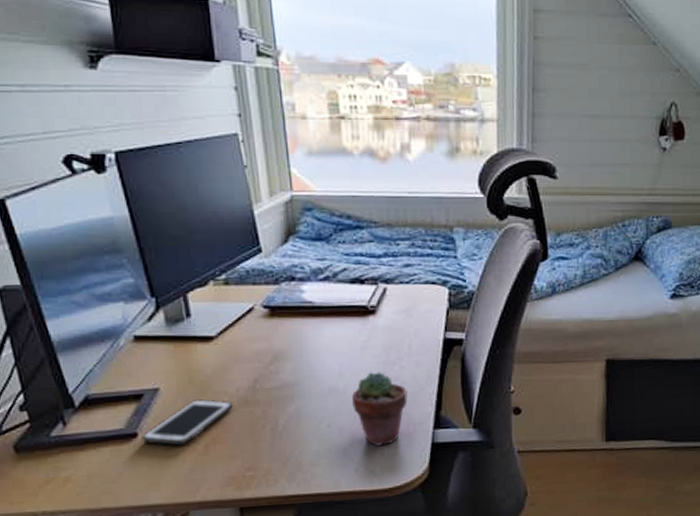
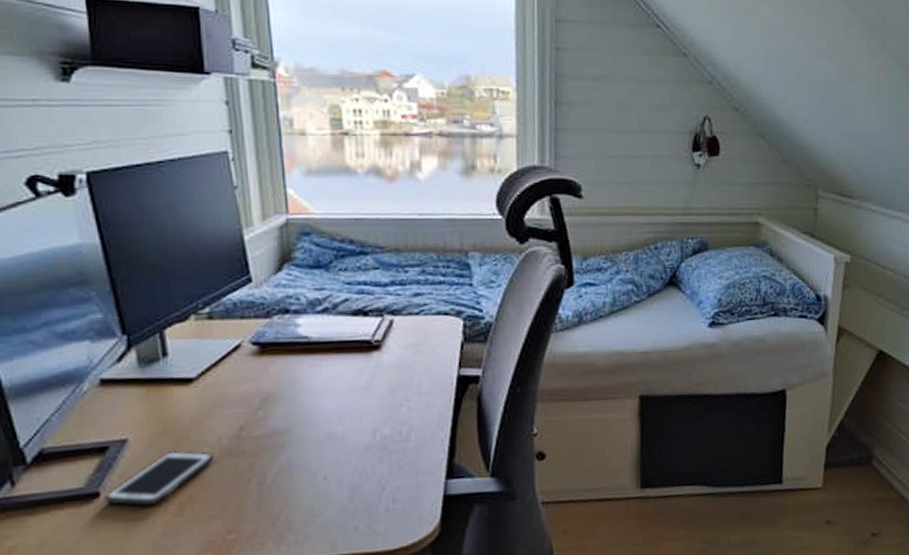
potted succulent: present [352,372,408,447] -> none [353,415,416,502]

